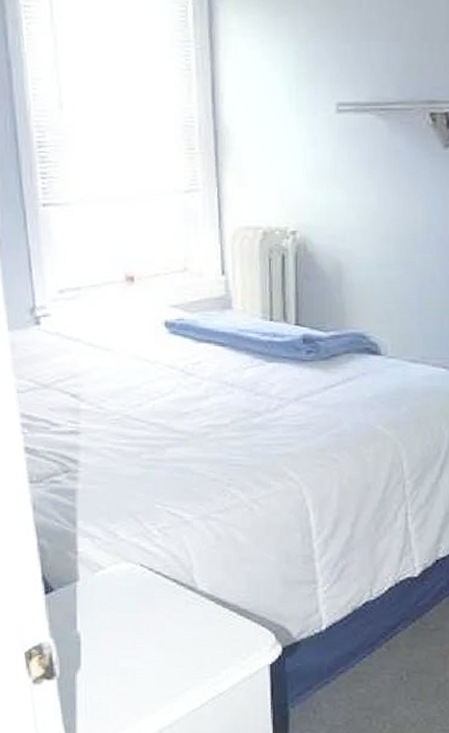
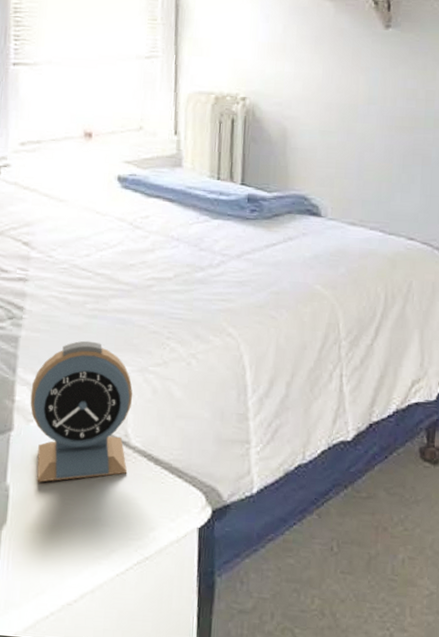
alarm clock: none [93,491,197,629] -> present [30,340,133,483]

